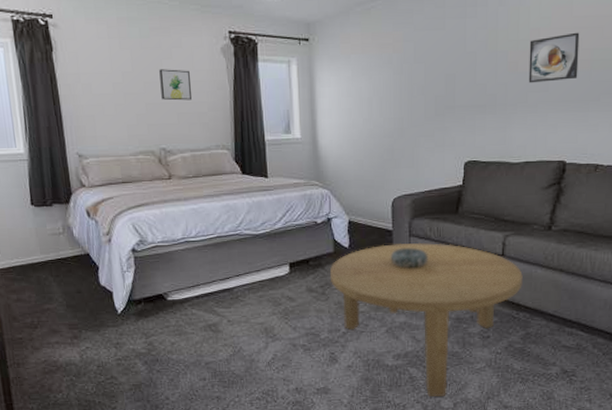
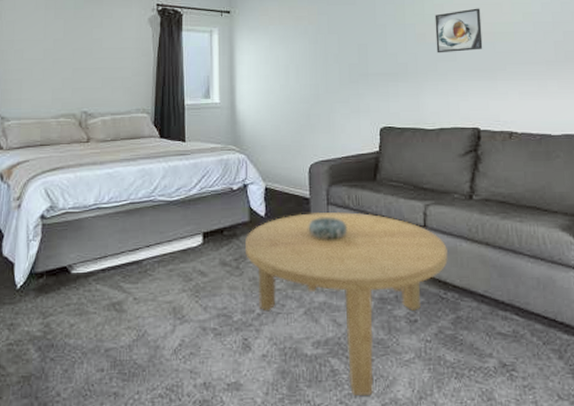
wall art: present [159,69,191,101] -> none [88,37,117,66]

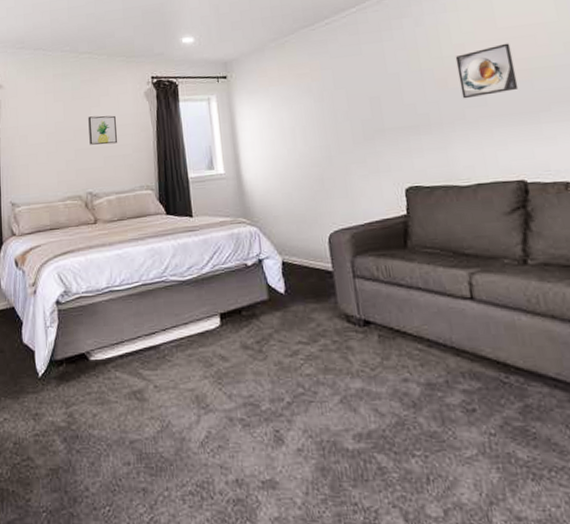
wall art: none [88,37,117,66] -> present [88,115,117,145]
coffee table: present [245,211,448,395] -> none [266,284,506,498]
decorative bowl: present [308,218,348,240] -> none [334,292,380,318]

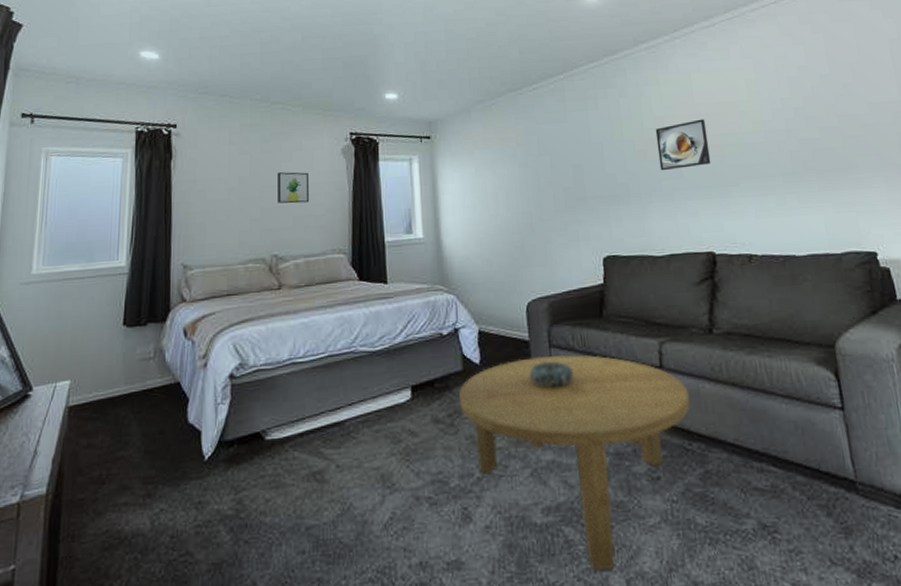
coffee table: none [266,284,506,498] -> present [459,354,690,570]
decorative bowl: none [334,292,380,318] -> present [529,362,574,388]

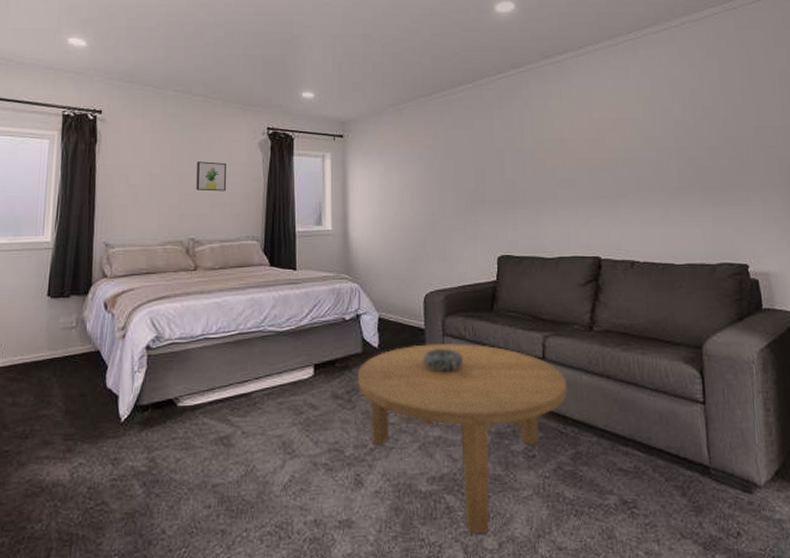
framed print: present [655,119,711,171] -> none [554,133,604,180]

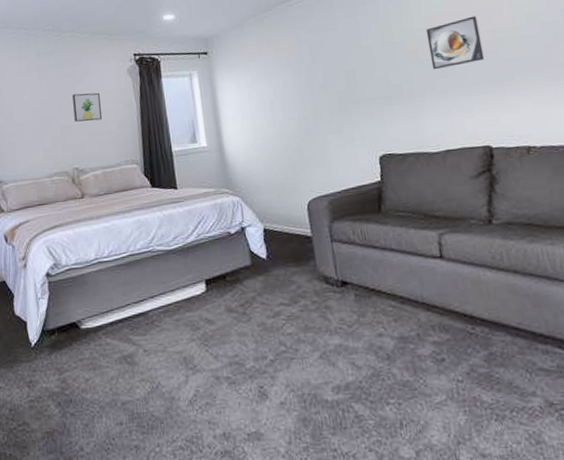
coffee table: present [358,342,567,533] -> none [249,247,472,442]
decorative bowl: present [423,349,464,373] -> none [313,255,356,279]
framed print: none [554,133,604,180] -> present [425,15,485,70]

